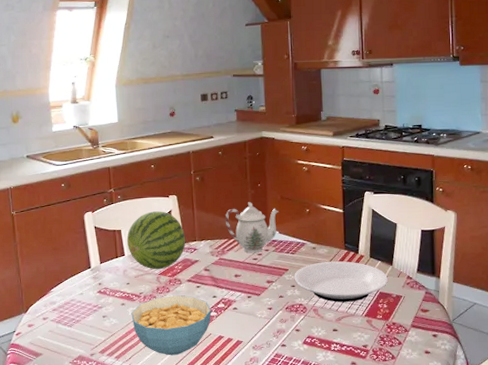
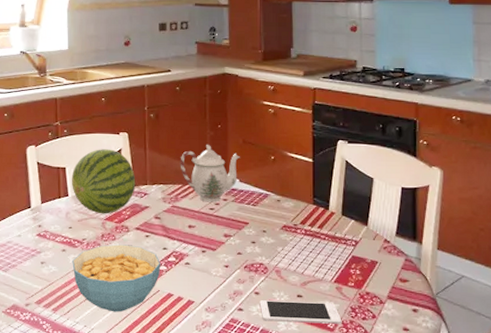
plate: present [294,261,388,302] -> none [255,217,362,265]
cell phone: none [300,334,373,354] -> present [259,300,342,324]

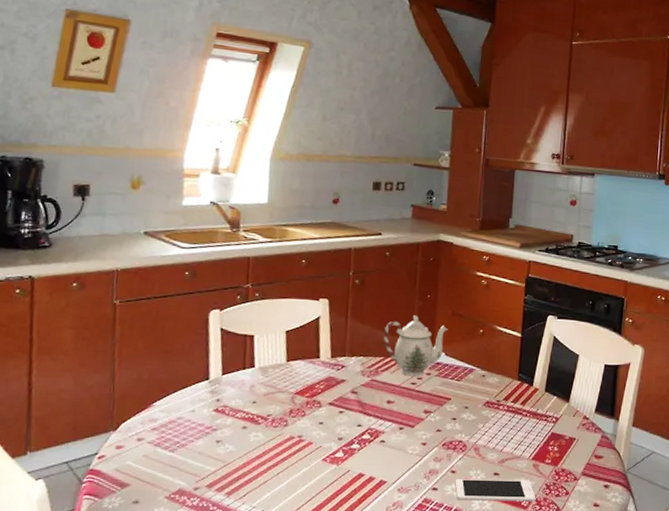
fruit: present [71,149,136,214] -> none [259,316,334,388]
cereal bowl: present [72,244,161,313] -> none [253,421,354,495]

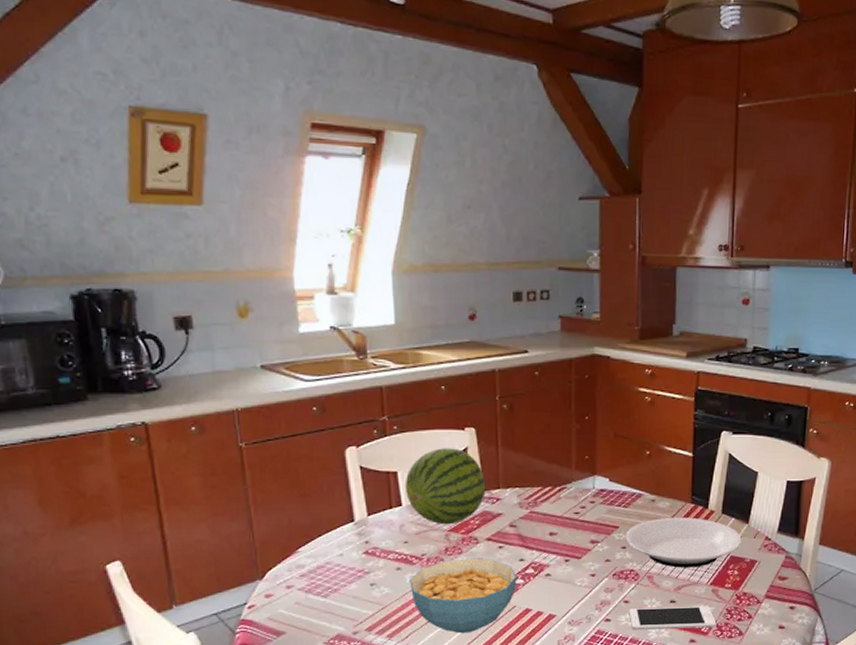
cereal bowl: none [253,421,354,495] -> present [410,558,517,634]
fruit: none [259,316,334,388] -> present [404,448,486,525]
teapot: present [383,315,448,377] -> none [539,440,610,506]
plate: none [456,393,562,442] -> present [625,517,742,568]

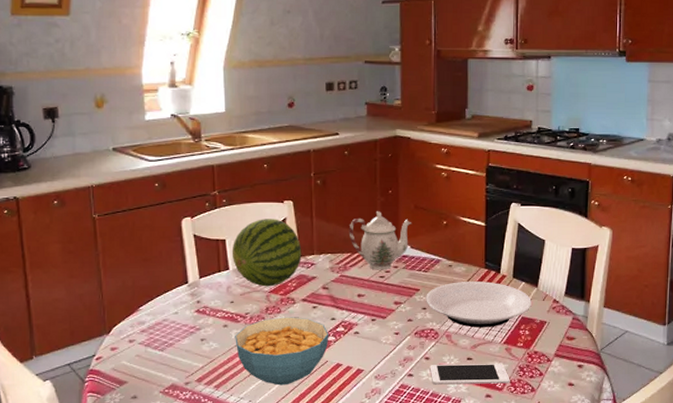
teapot: none [539,440,610,506] -> present [348,211,411,270]

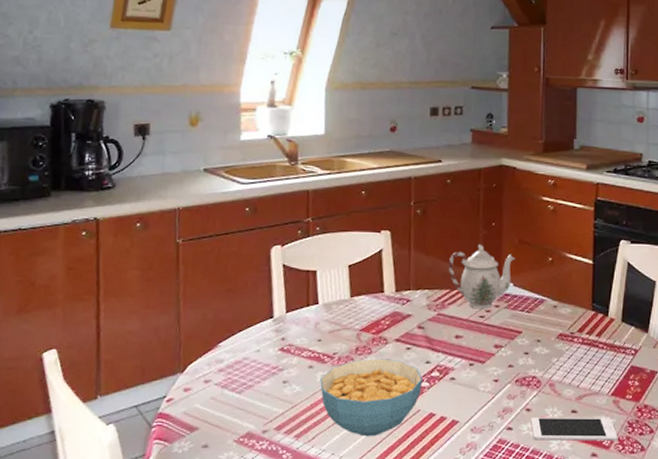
fruit: present [231,219,302,287] -> none [322,249,398,324]
plate: present [426,281,532,328] -> none [528,324,641,377]

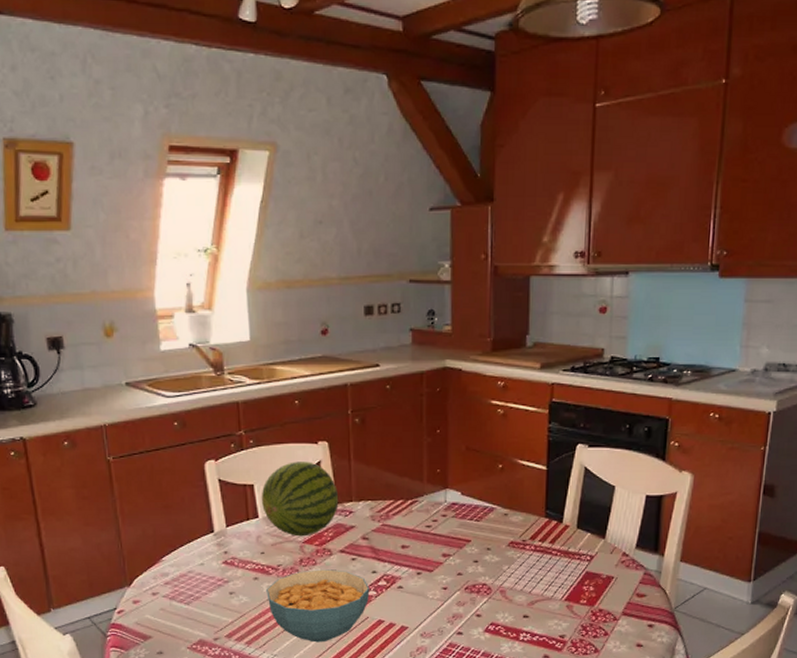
fruit: none [322,249,398,324] -> present [261,462,339,537]
teapot: present [448,245,515,309] -> none [391,453,462,519]
cell phone: present [531,417,618,441] -> none [481,622,571,644]

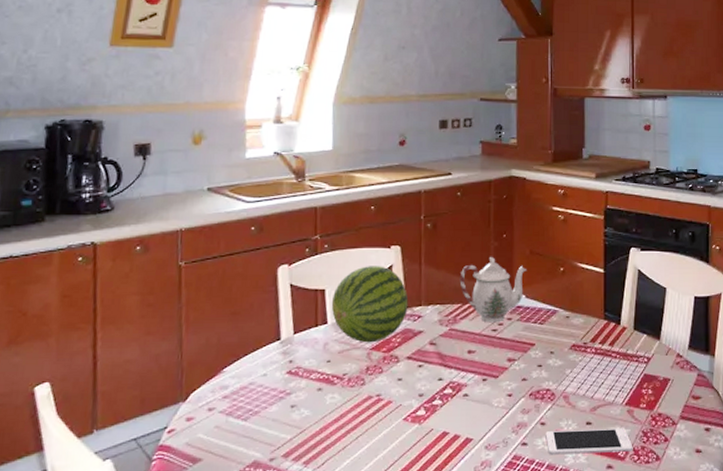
cereal bowl: present [266,569,370,643] -> none [329,377,436,460]
teapot: none [391,453,462,519] -> present [459,257,526,323]
cell phone: none [481,622,571,644] -> present [545,428,633,455]

